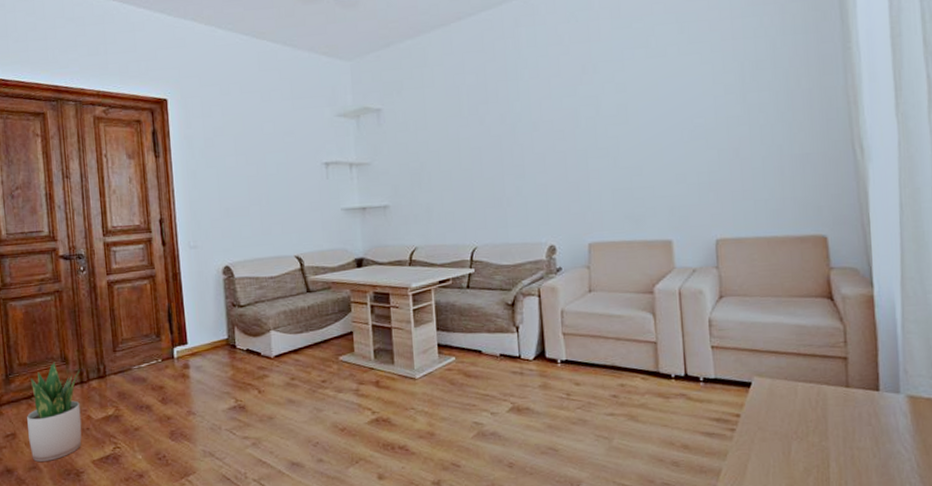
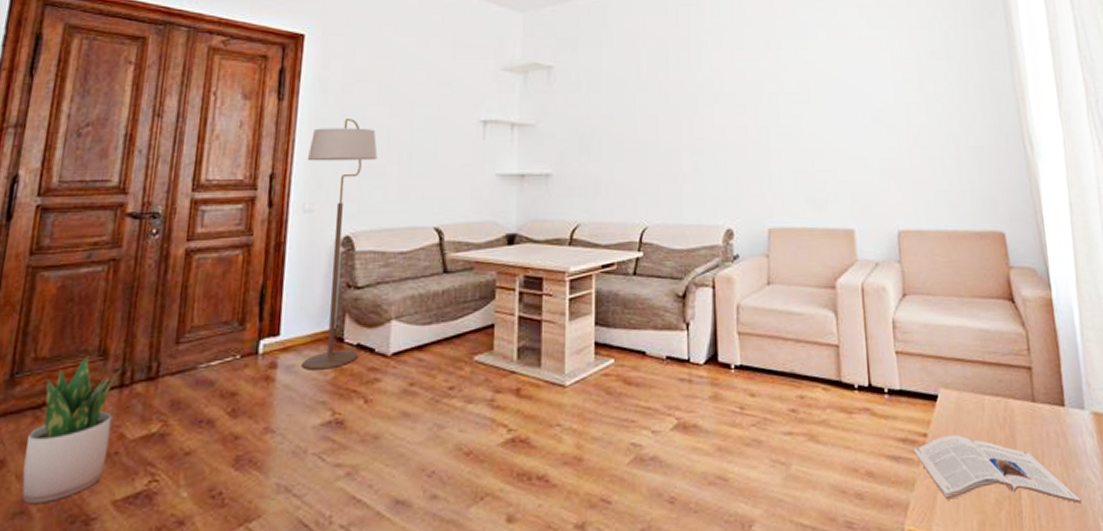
floor lamp: none [185,168,249,370] -> present [302,117,378,370]
magazine: none [726,415,890,473] -> present [913,434,1082,505]

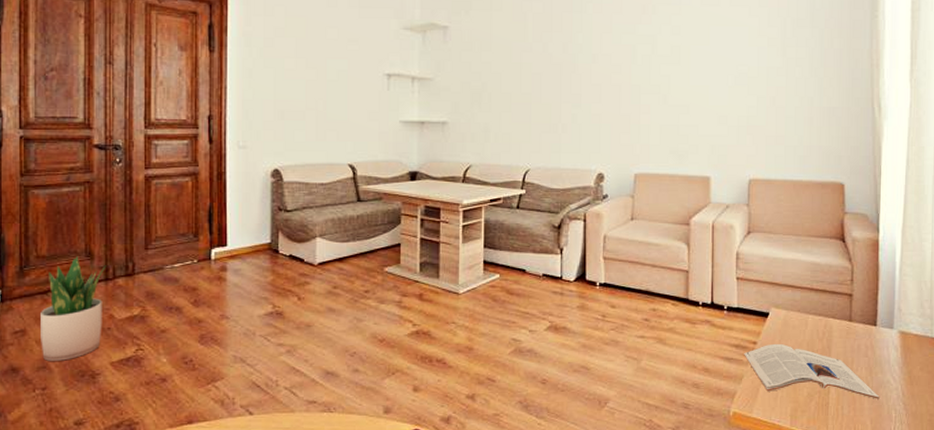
floor lamp: present [302,117,378,370] -> none [238,68,298,273]

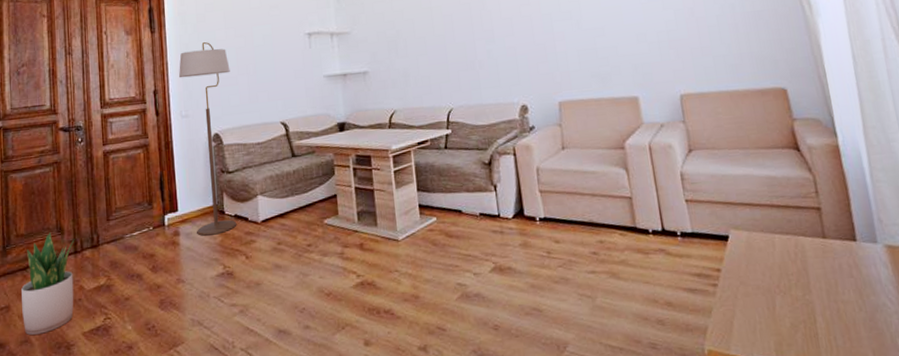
floor lamp: none [238,68,298,273] -> present [178,41,237,236]
magazine: present [744,343,880,400] -> none [708,268,878,327]

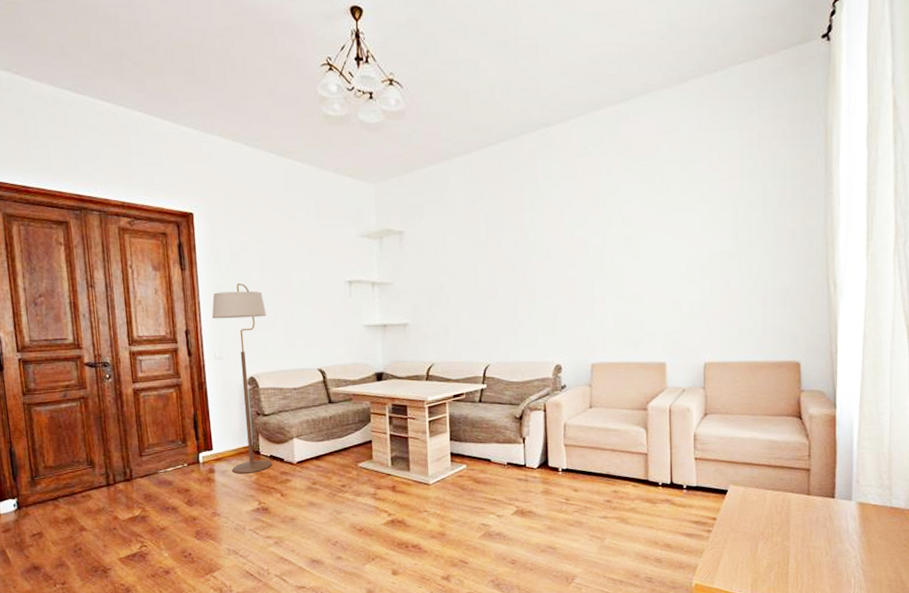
planter: present [21,232,75,336] -> none [53,465,109,560]

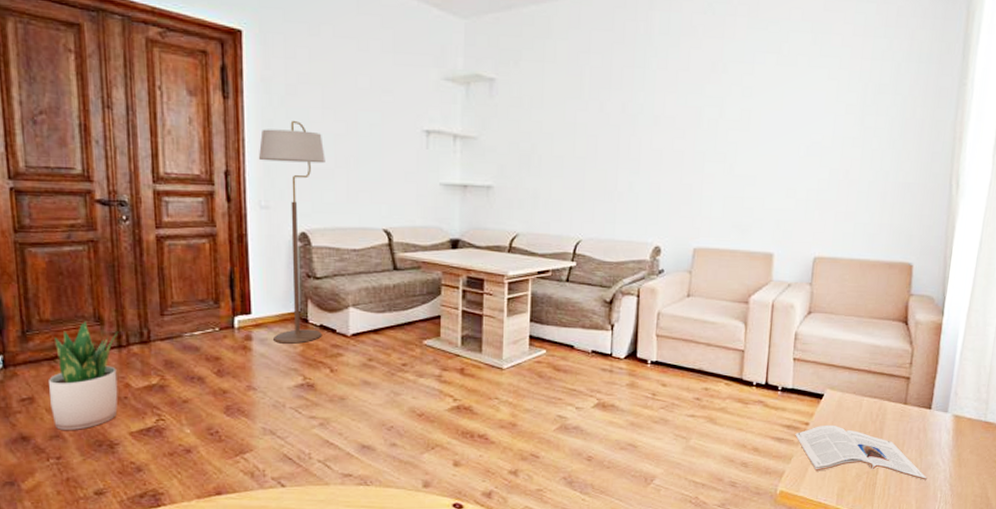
planter: none [53,465,109,560] -> present [49,321,119,431]
magazine: none [704,518,839,568] -> present [795,425,927,481]

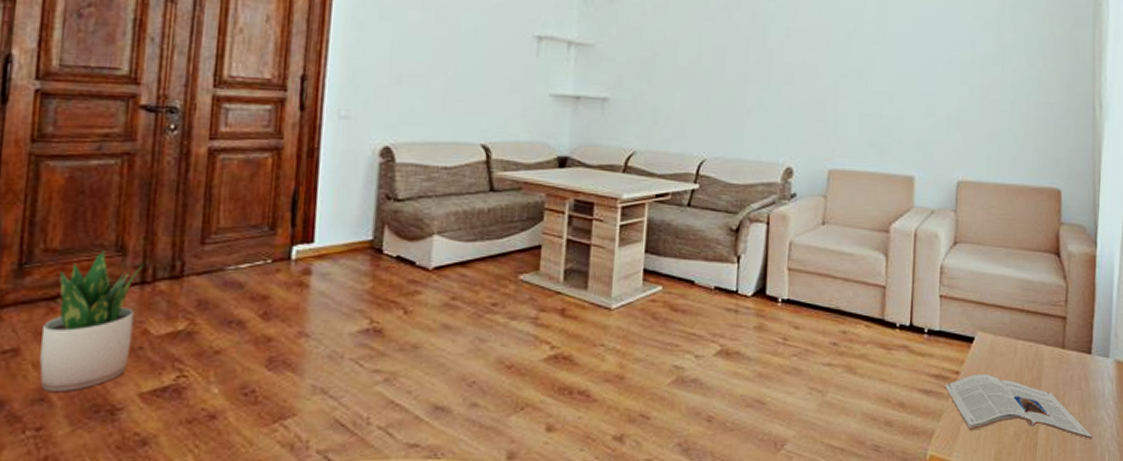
floor lamp: present [258,120,325,344] -> none [338,21,421,279]

